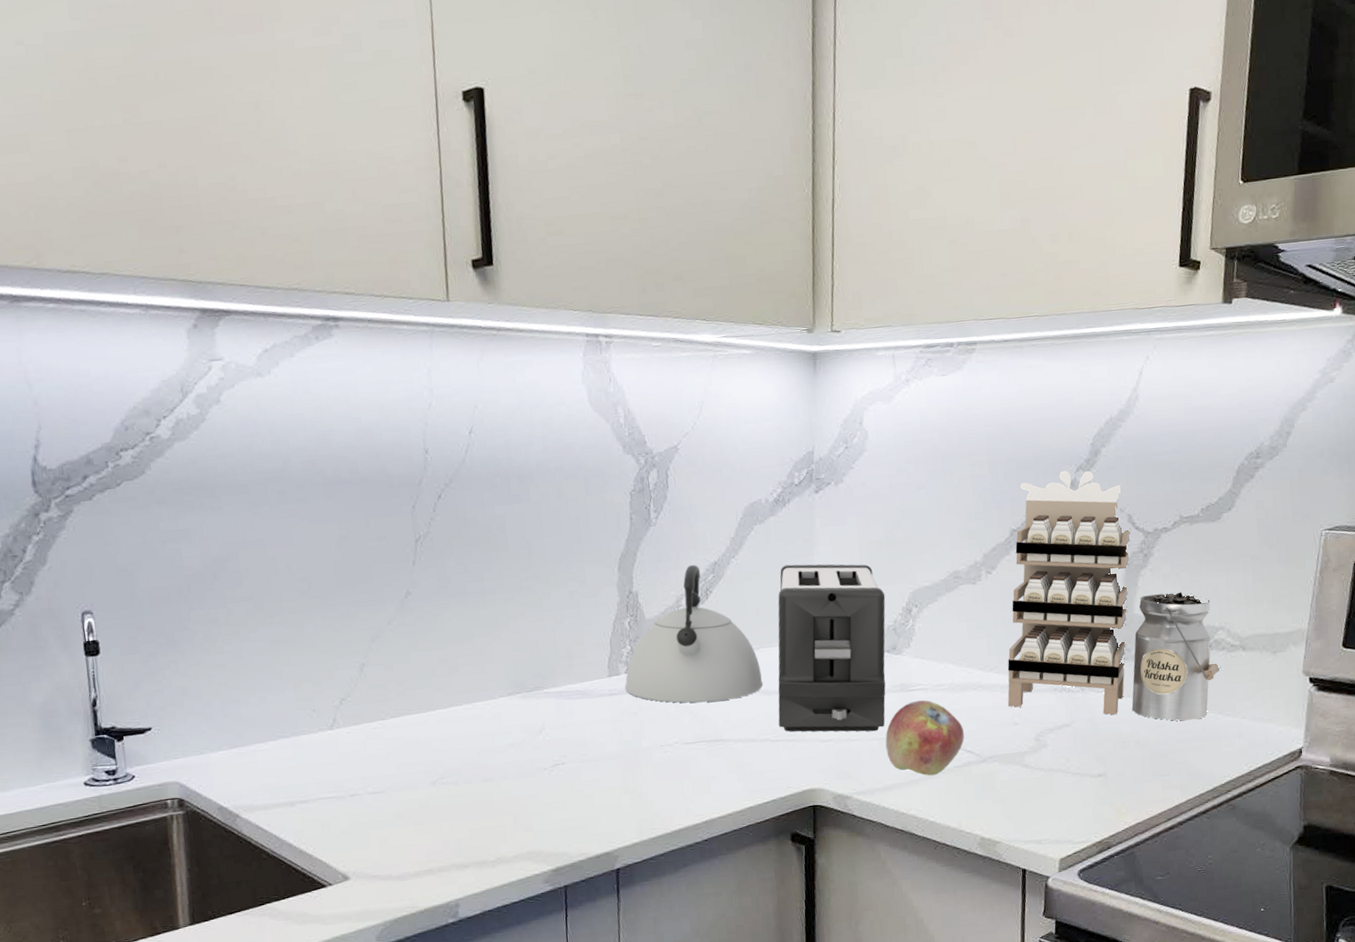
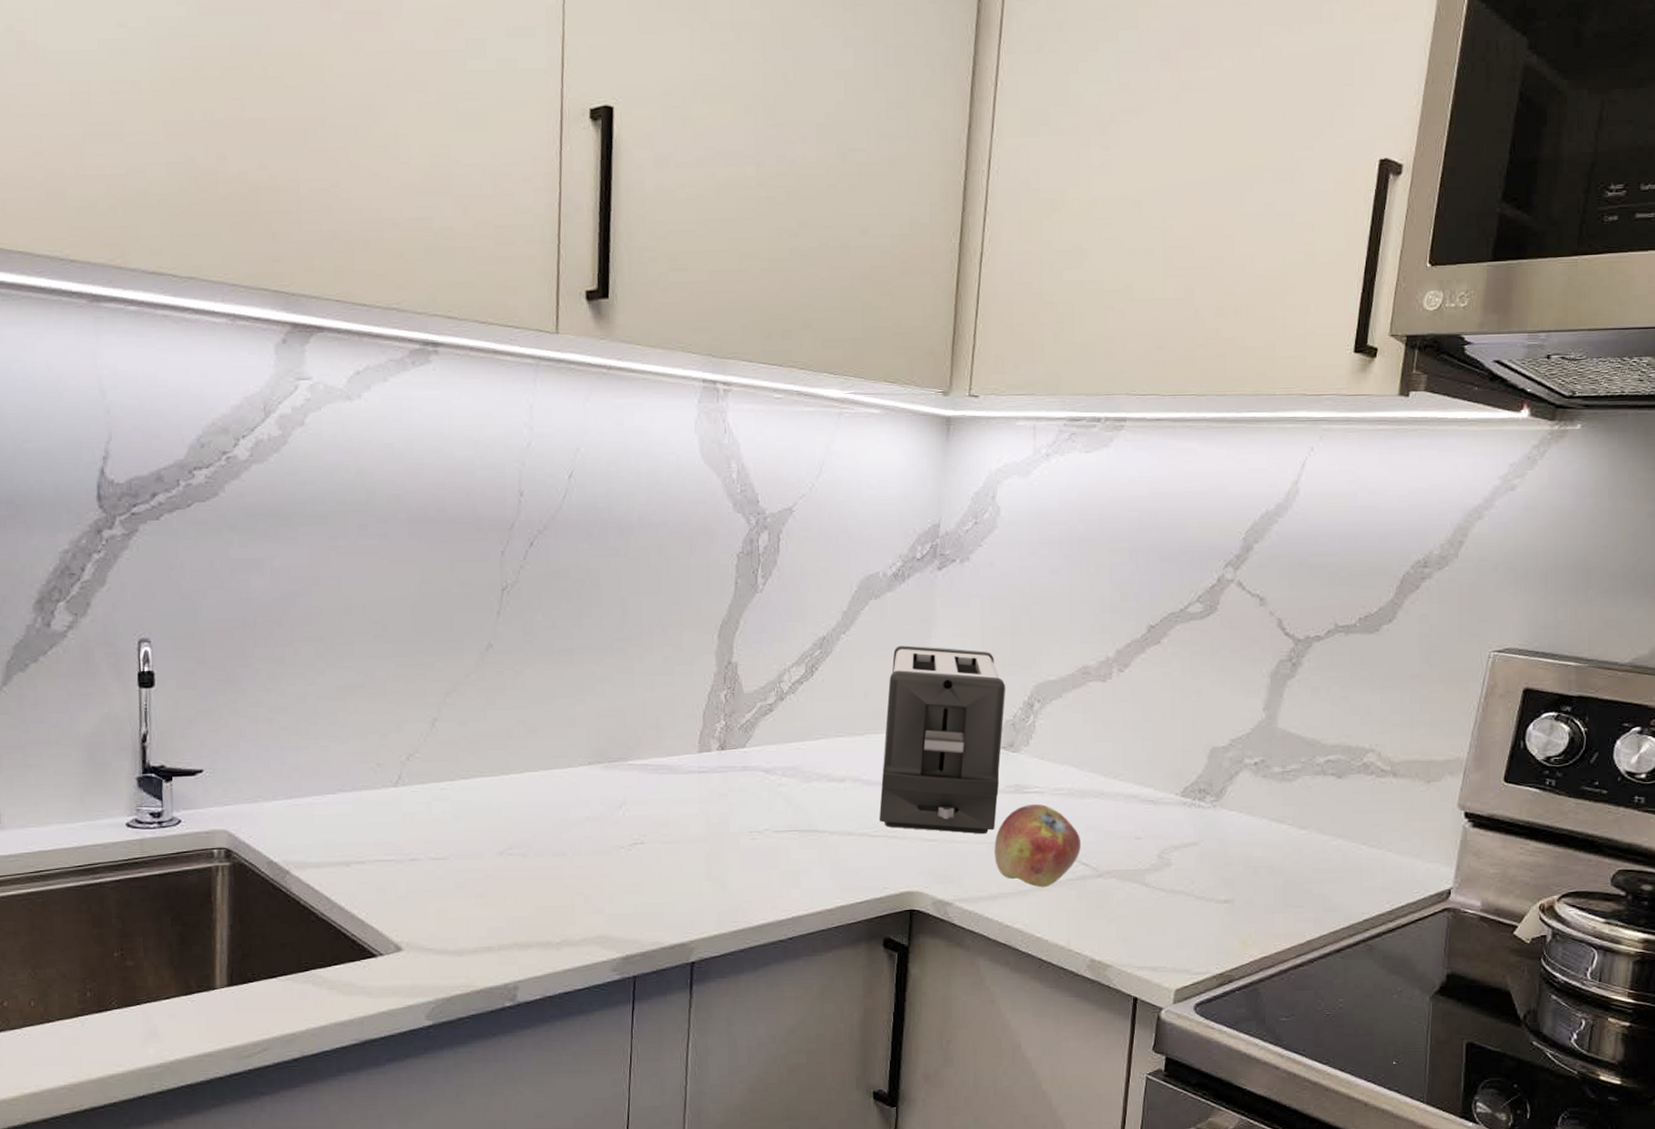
kettle: present [625,565,763,703] -> none [716,638,866,788]
spice rack: present [1007,470,1221,721] -> none [1130,565,1369,849]

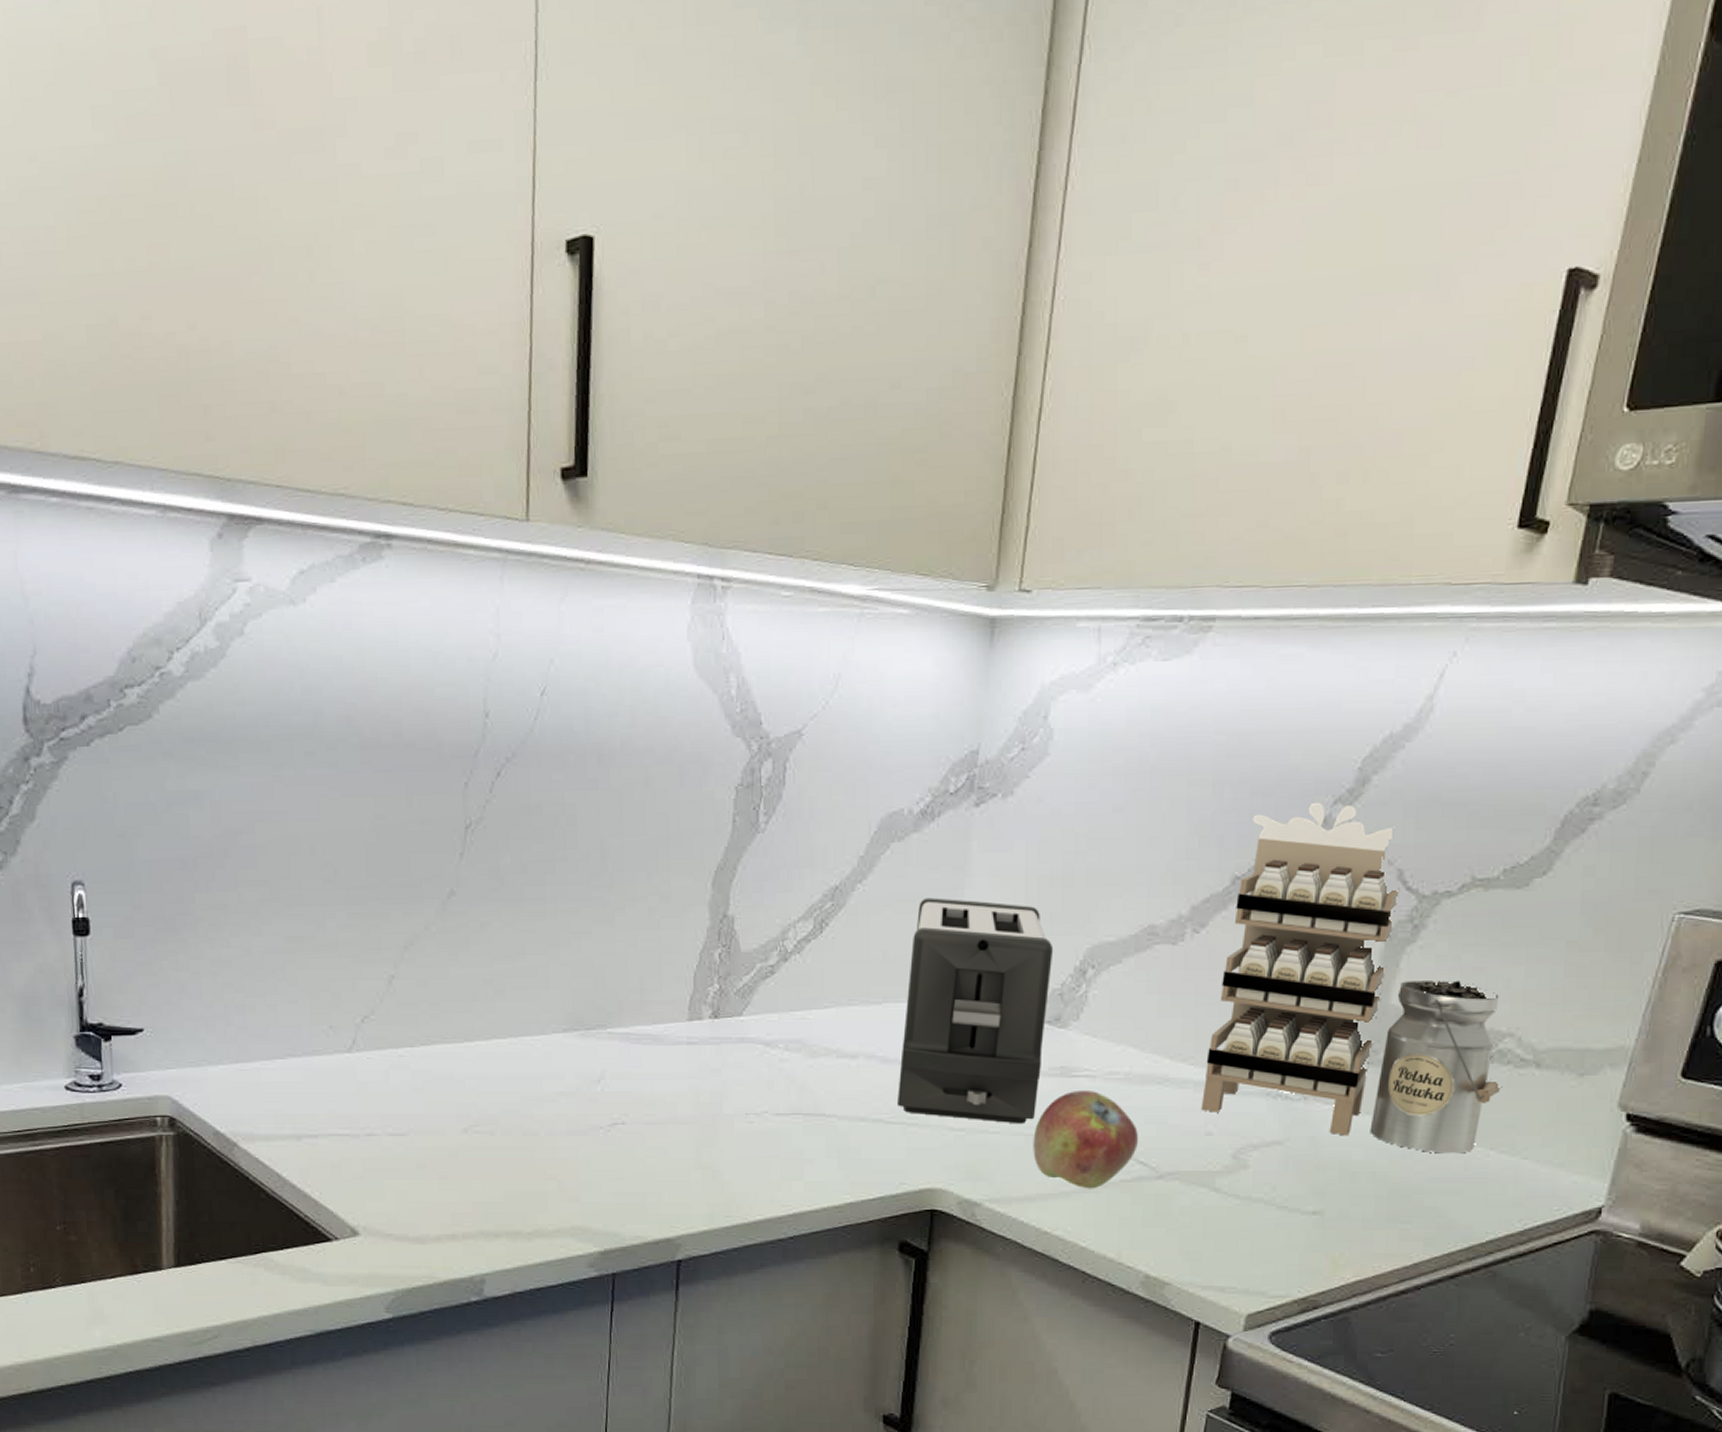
spice rack: none [1130,565,1369,849] -> present [1200,802,1503,1154]

